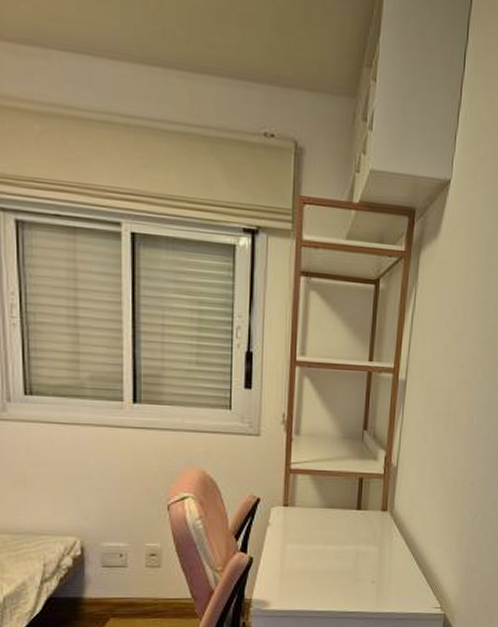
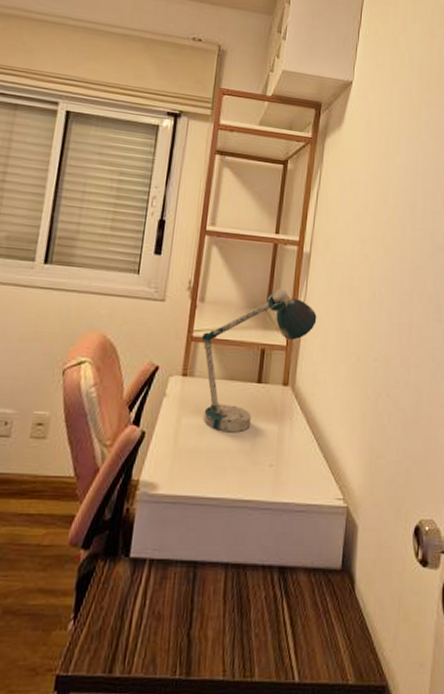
desk lamp: none [300,418,414,555] -> present [201,288,317,433]

